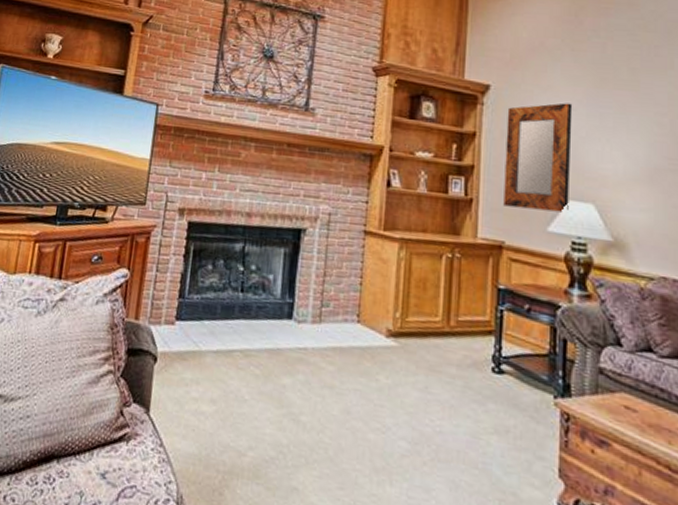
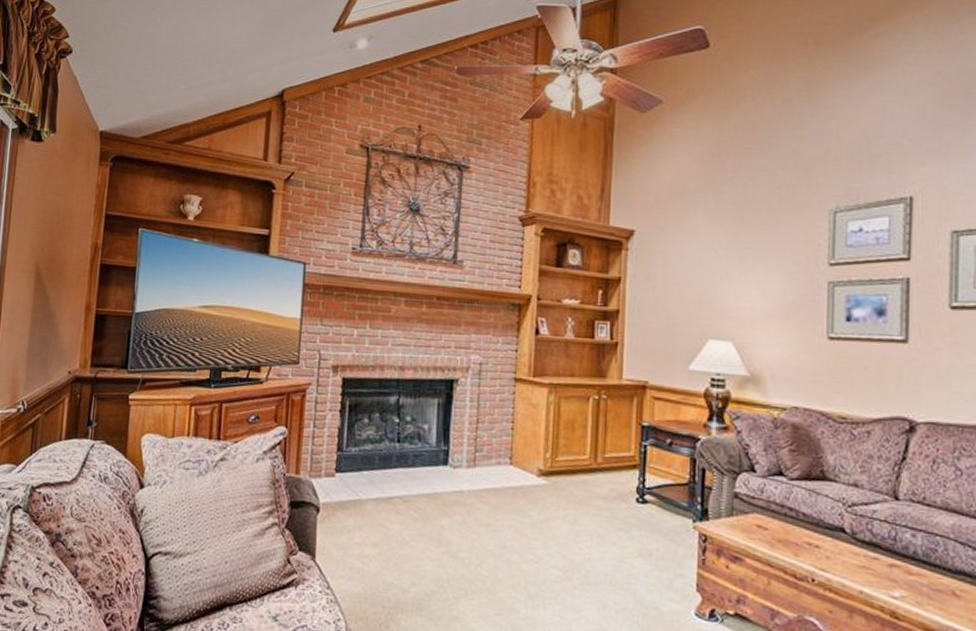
home mirror: present [503,103,573,212] -> none [647,245,714,351]

